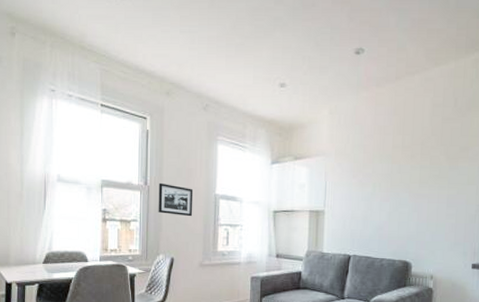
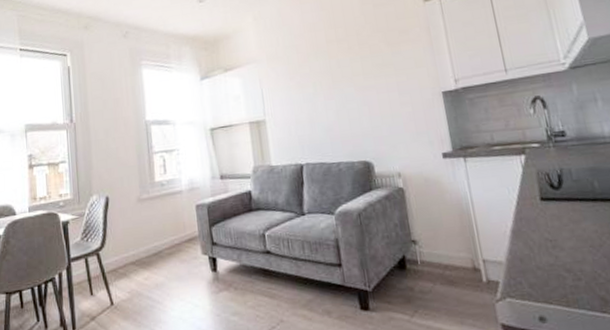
picture frame: present [158,182,193,217] -> none [85,117,123,150]

